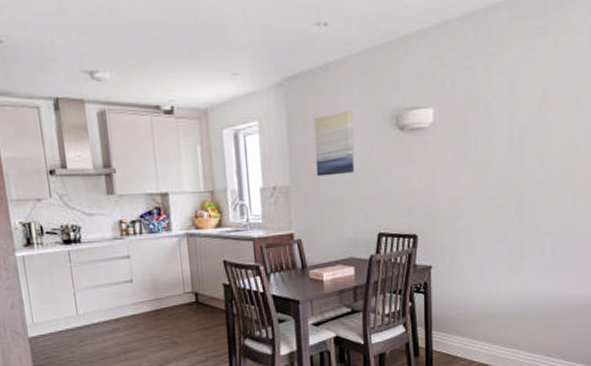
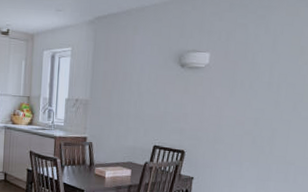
wall art: present [314,111,355,176] -> none [111,47,145,96]

